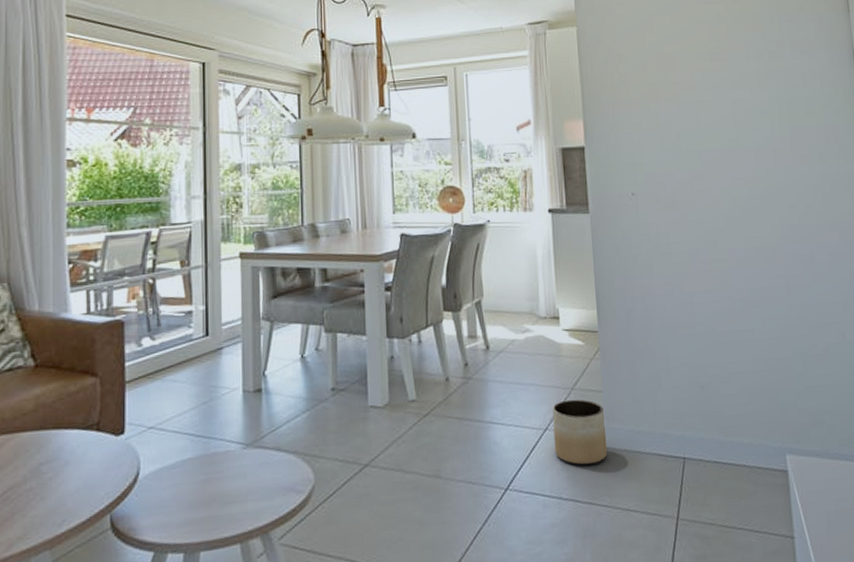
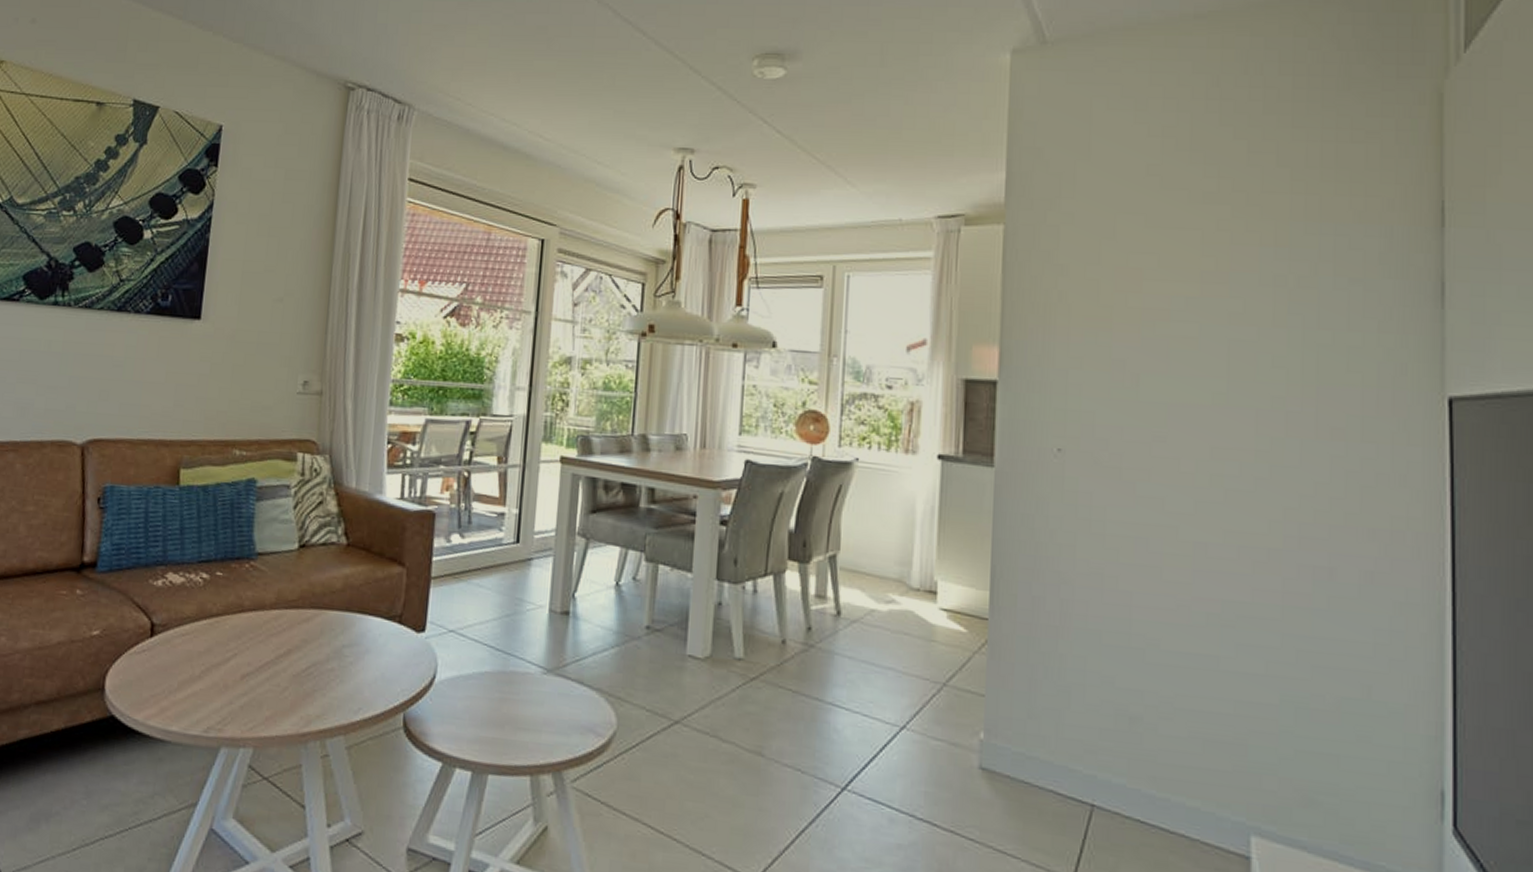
planter: present [552,399,608,466] -> none [912,696,985,785]

